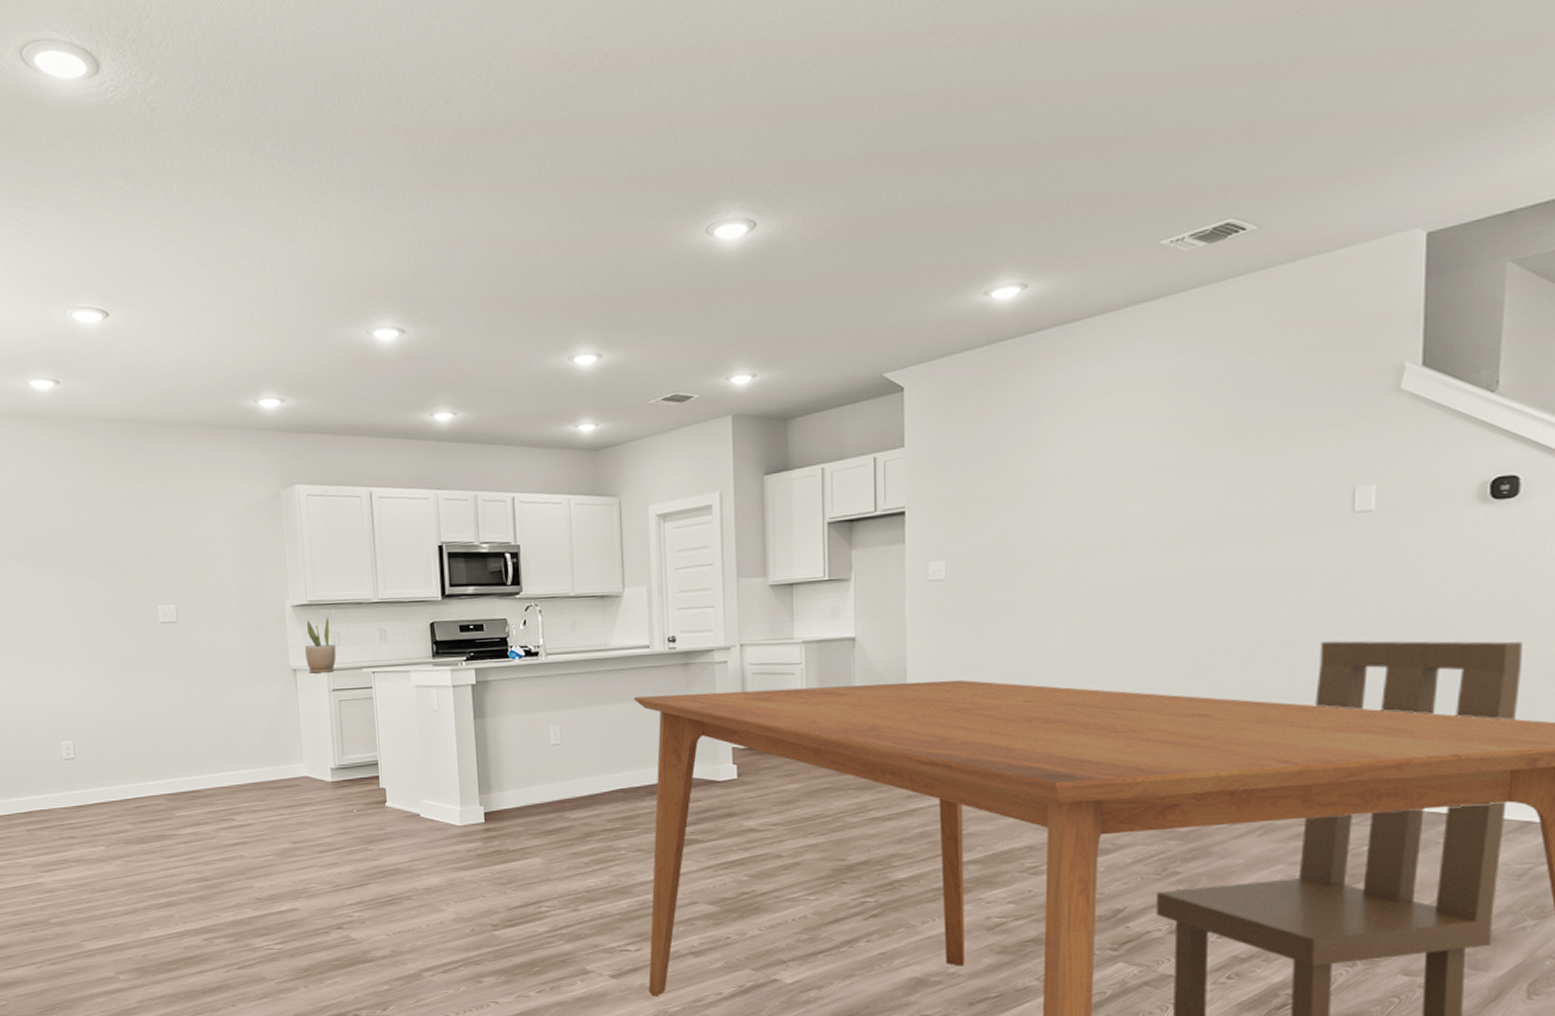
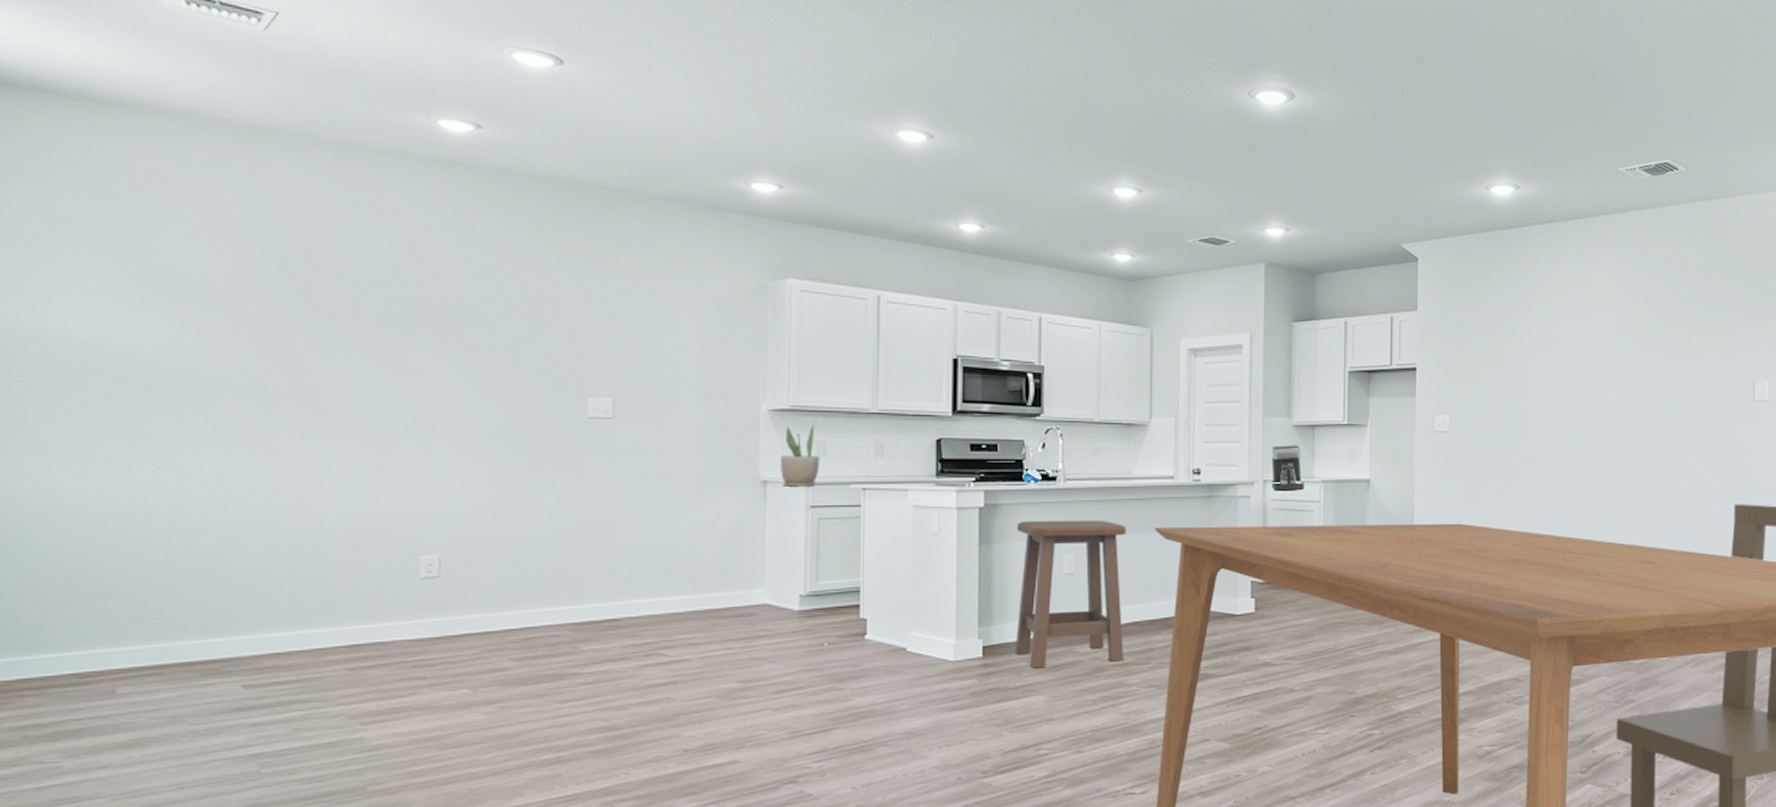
stool: none [506,692,611,833] -> present [1014,521,1126,669]
coffee maker: none [747,605,784,655] -> present [1271,445,1304,491]

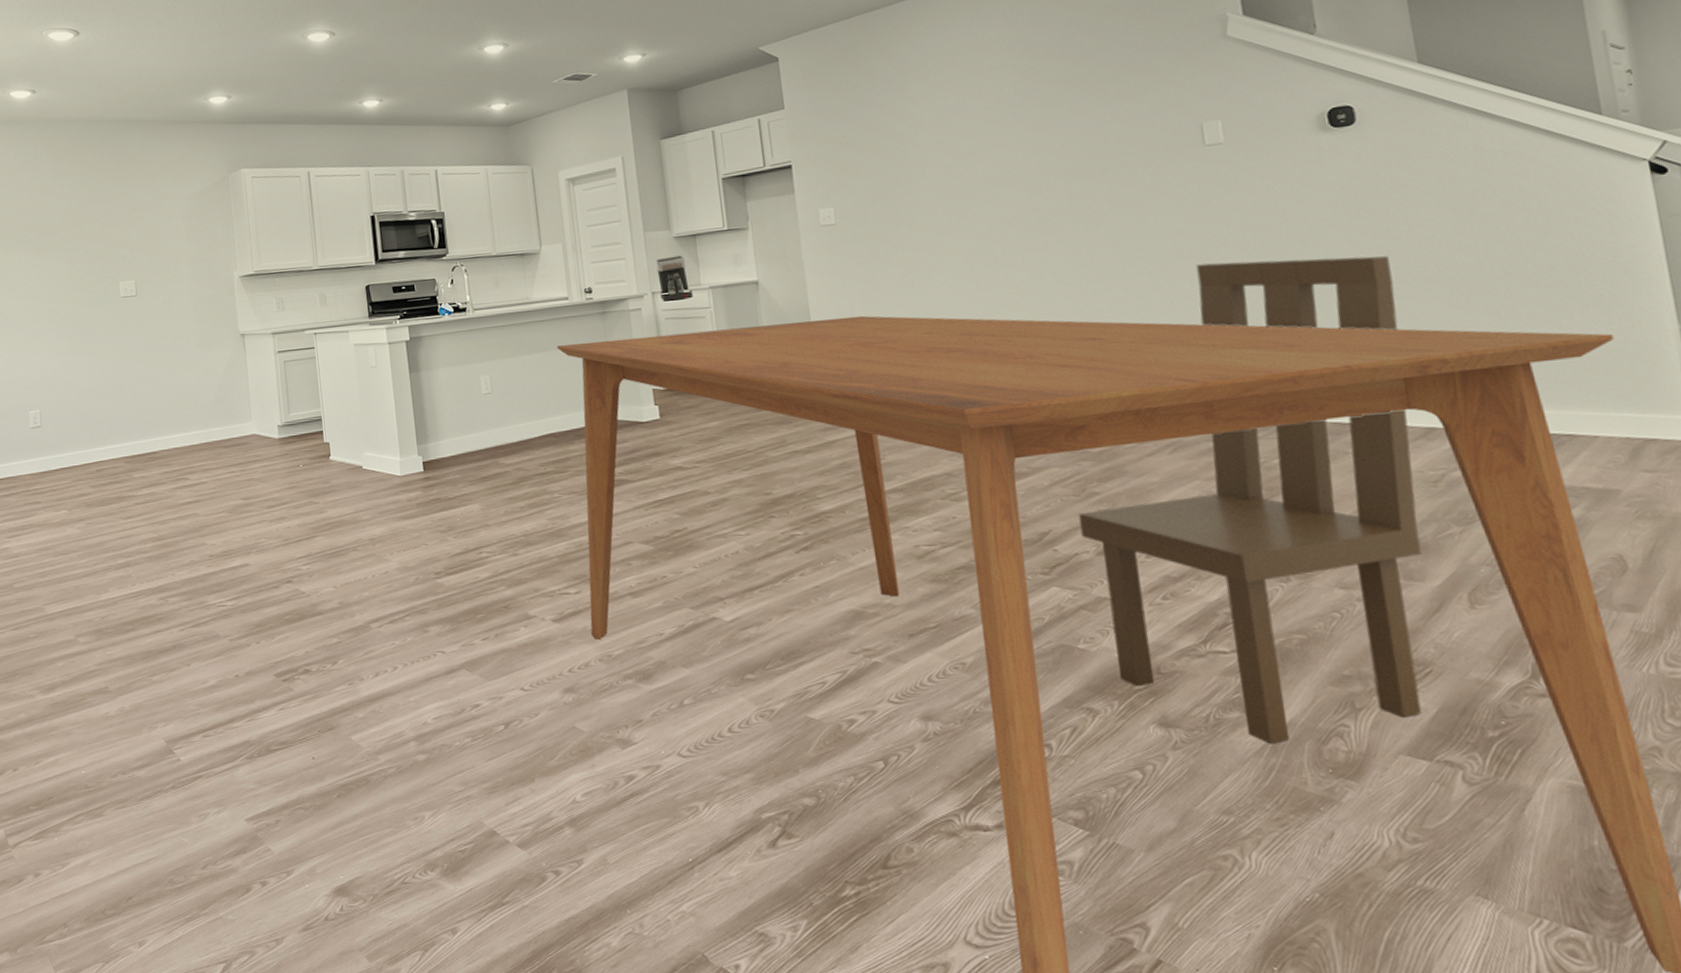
potted plant: present [781,424,820,487] -> none [252,284,281,337]
stool: present [1014,521,1126,669] -> none [438,343,544,480]

